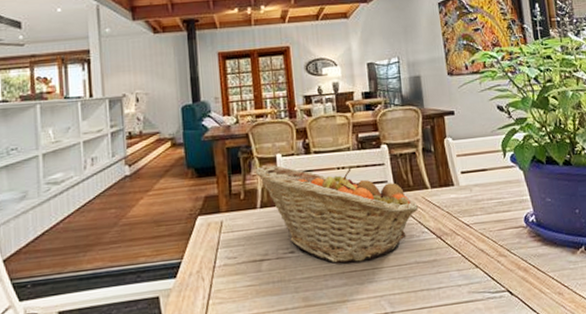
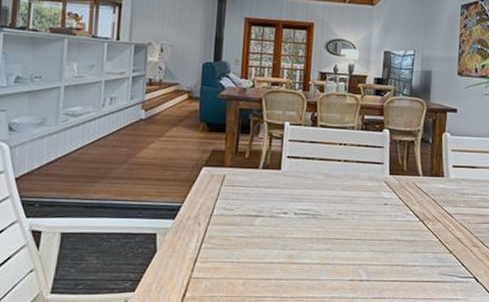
fruit basket: present [255,165,419,263] -> none [262,130,408,232]

